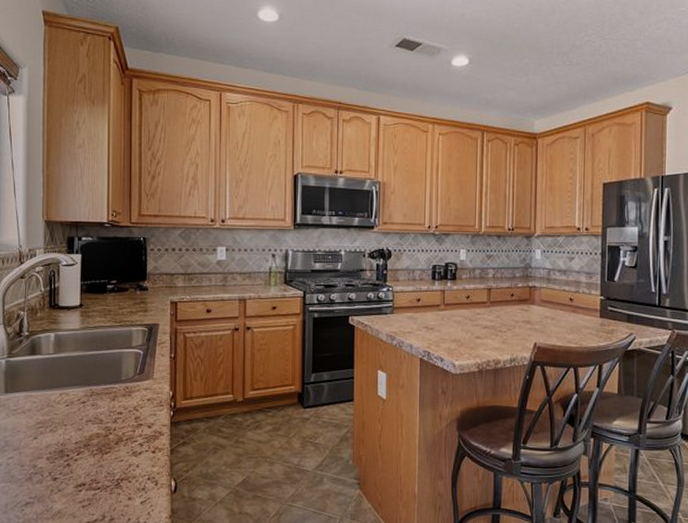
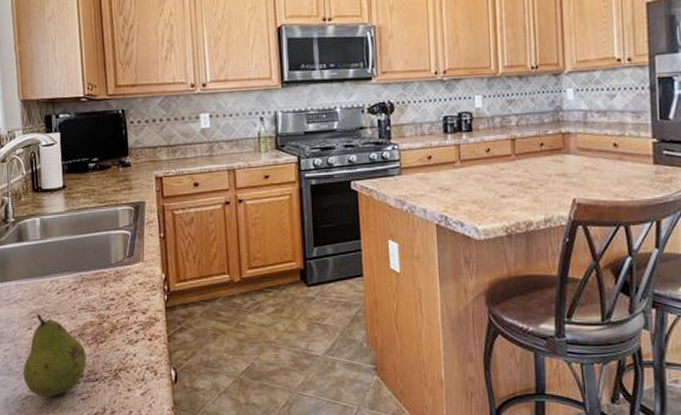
fruit: none [25,424,90,504] -> present [23,313,87,397]

